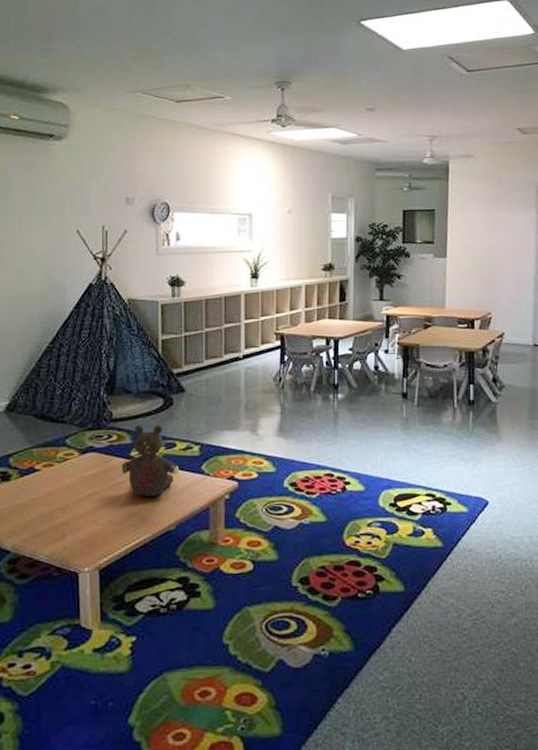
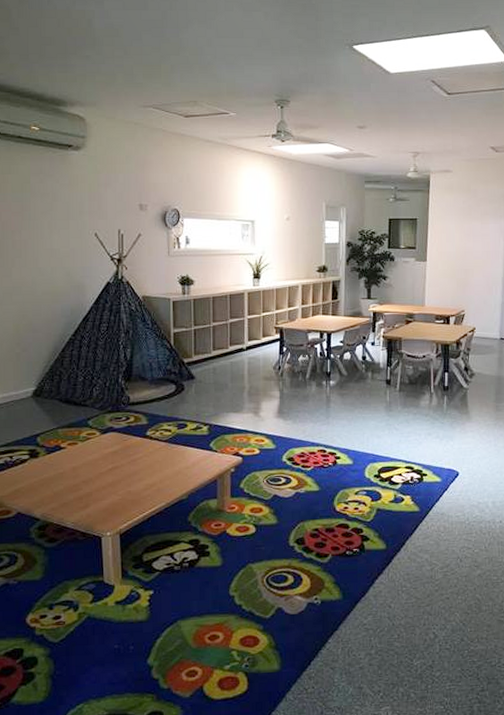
teddy bear: present [119,424,179,496] -> none [136,407,190,470]

